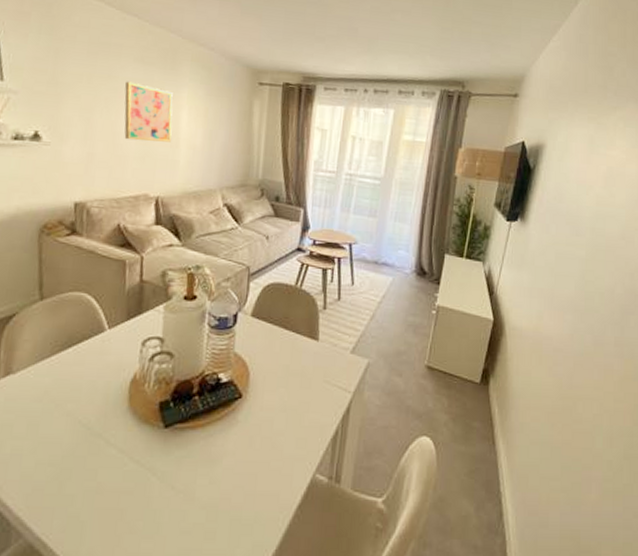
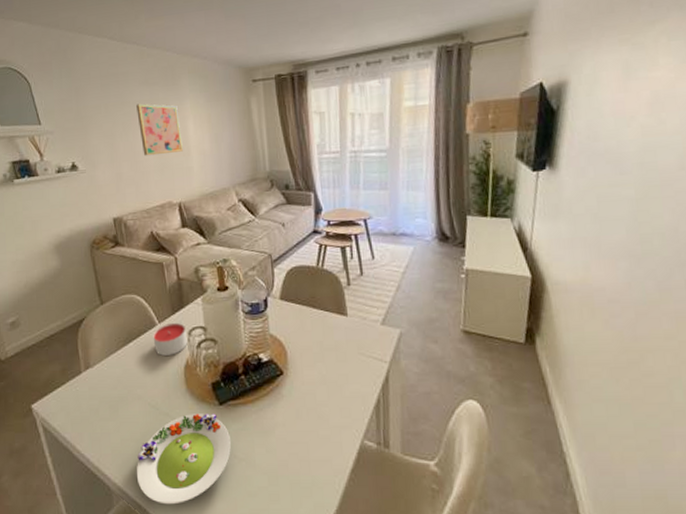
salad plate: none [47,436,171,544] -> present [136,413,231,505]
candle: none [98,329,140,367] -> present [153,322,188,356]

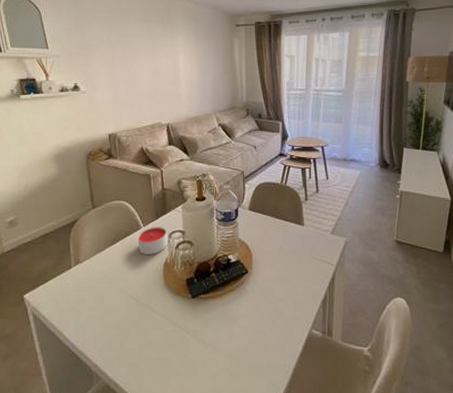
wall art: present [136,103,183,156] -> none [135,37,173,83]
salad plate: present [136,413,231,505] -> none [115,305,200,384]

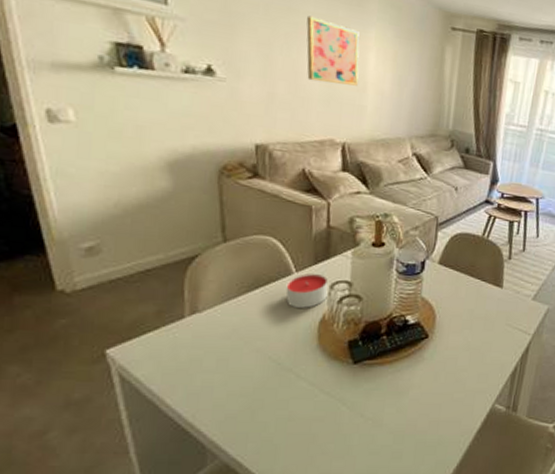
wall art: none [135,37,173,83] -> present [306,15,360,86]

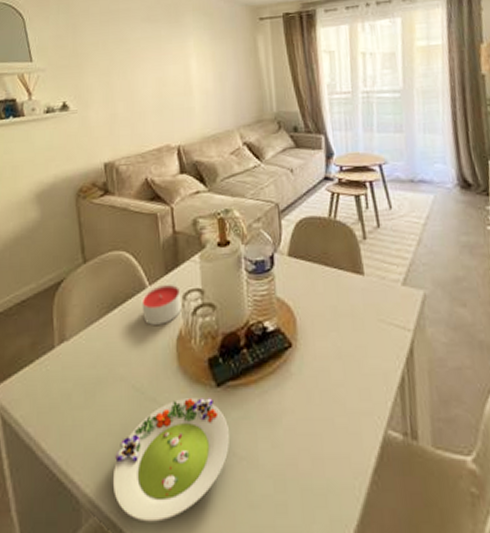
salad plate: none [241,371,360,463] -> present [112,398,229,522]
wall art: present [306,15,360,86] -> none [137,41,184,96]

